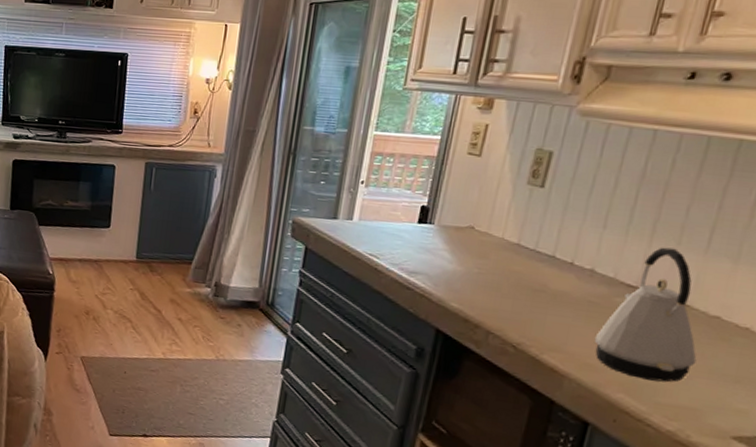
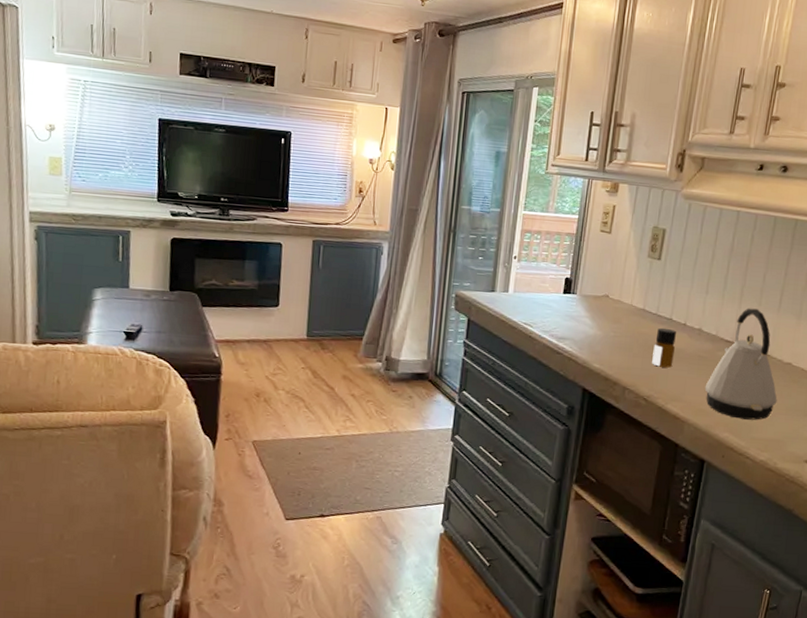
bottle: none [525,266,560,313] -> present [652,327,676,368]

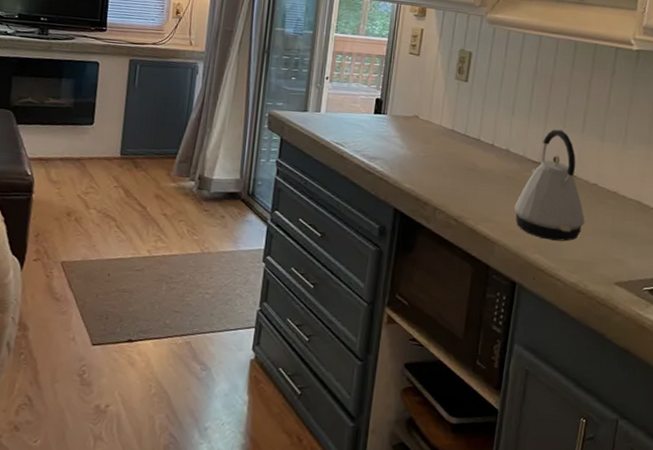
bottle: present [652,327,676,368] -> none [461,148,484,188]

